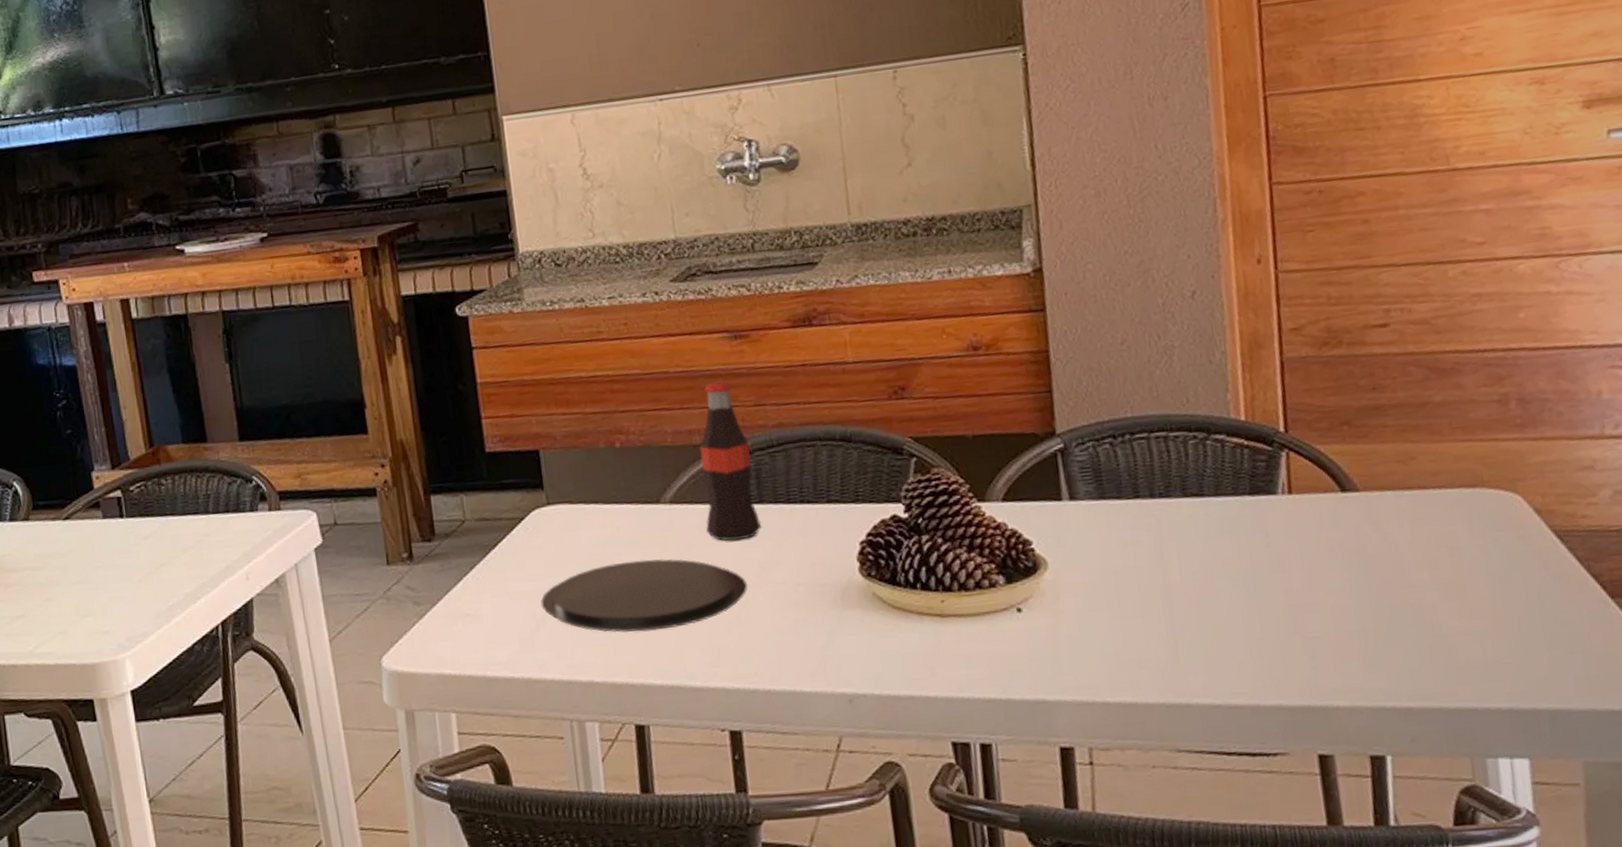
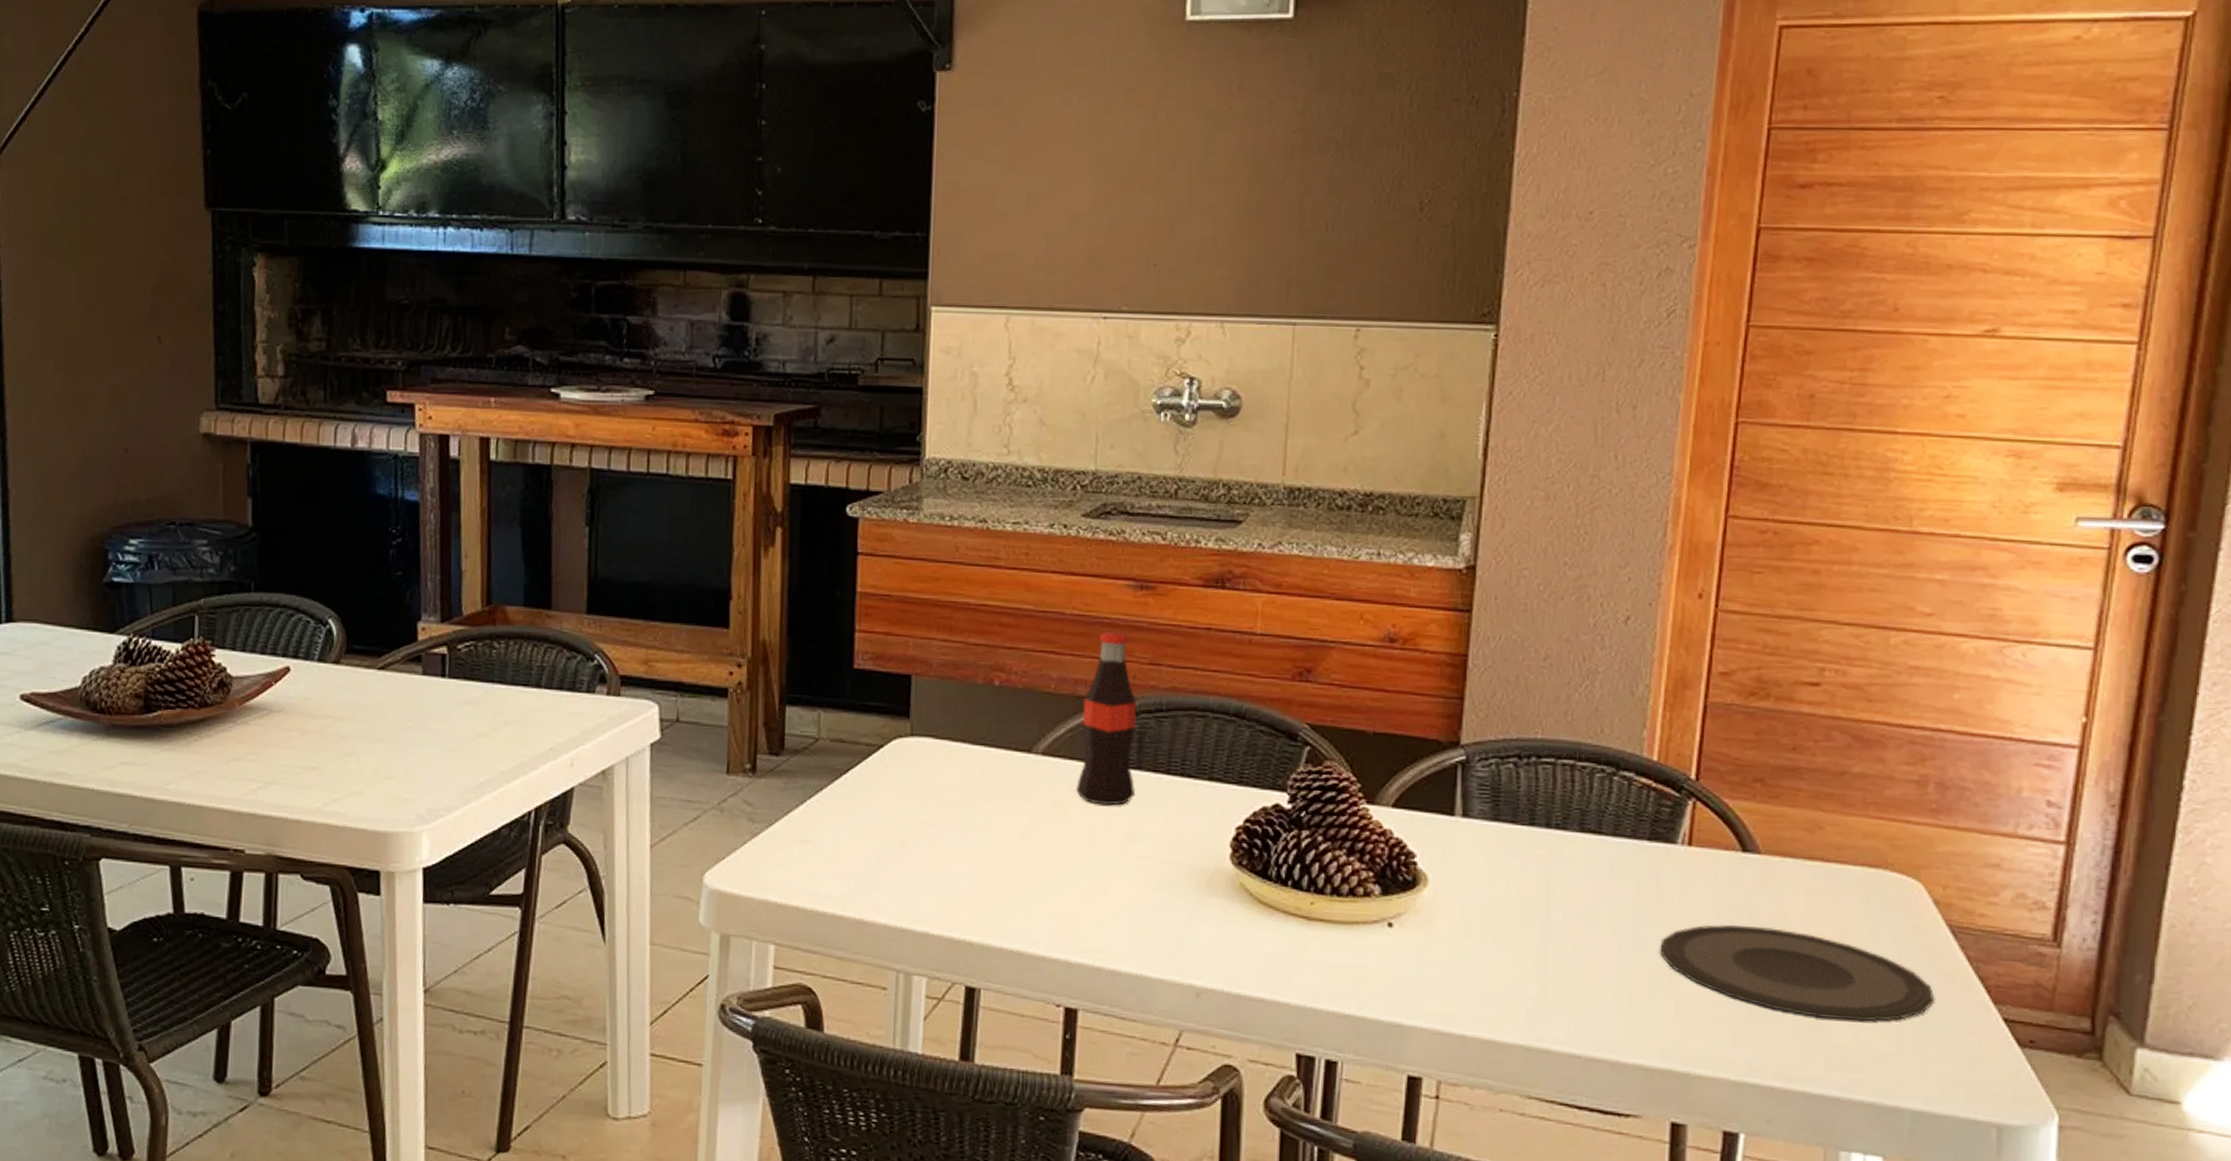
plate: present [540,558,748,633] -> none [886,810,1110,889]
plate: none [1278,558,1553,637] -> present [1660,924,1935,1022]

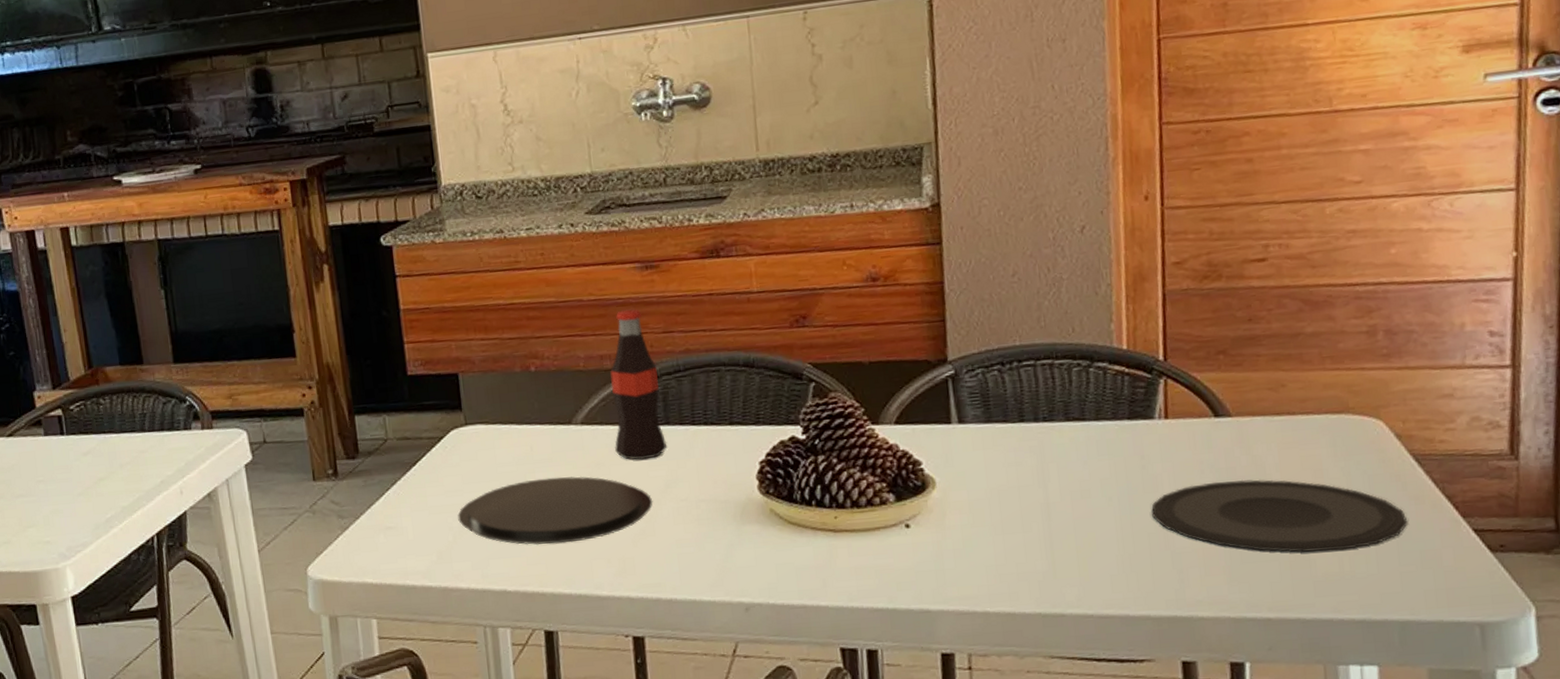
plate: none [886,810,1110,889] -> present [457,476,653,545]

